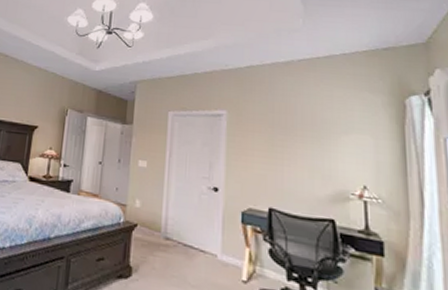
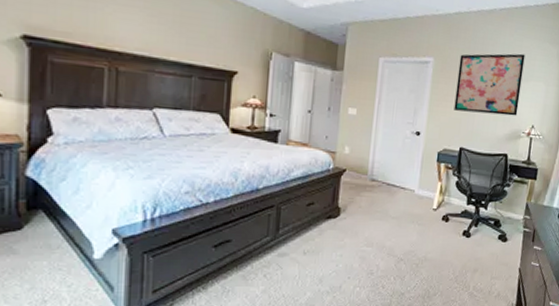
wall art: none [256,104,340,174] -> present [454,53,526,116]

